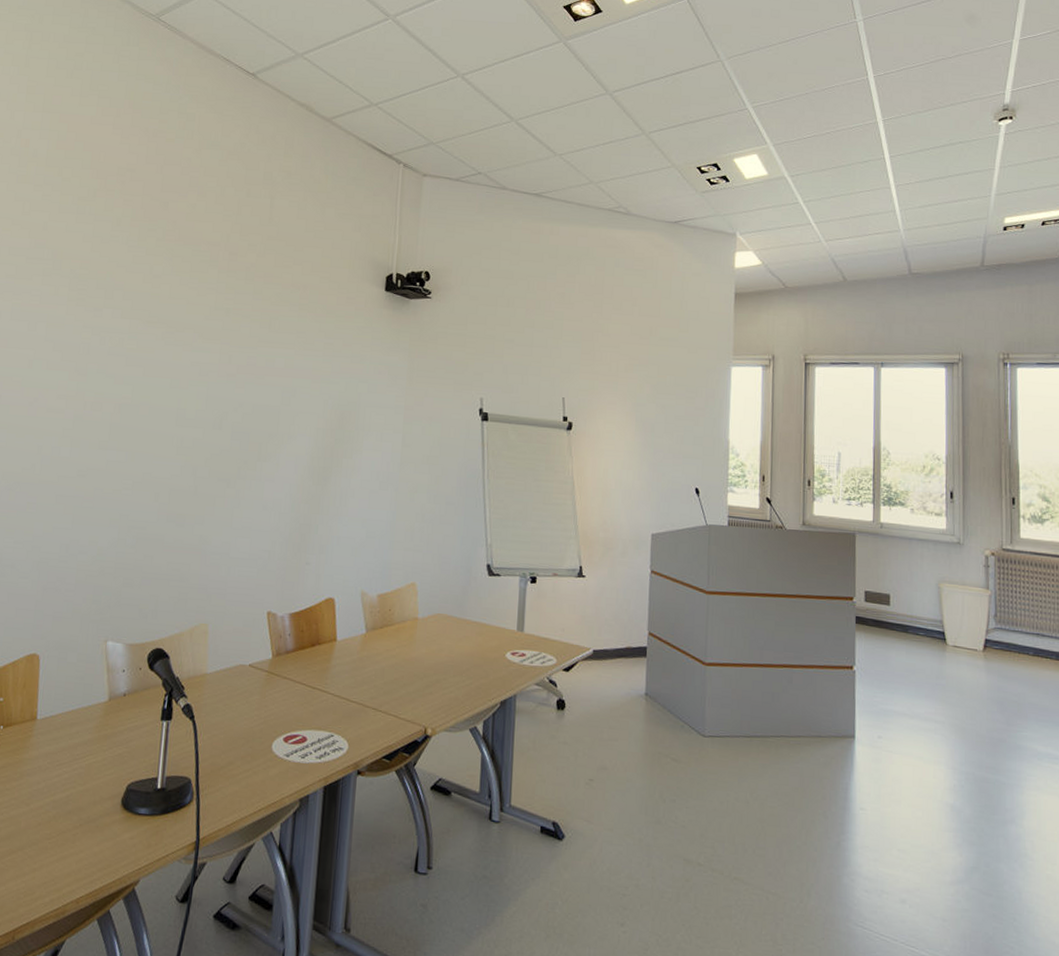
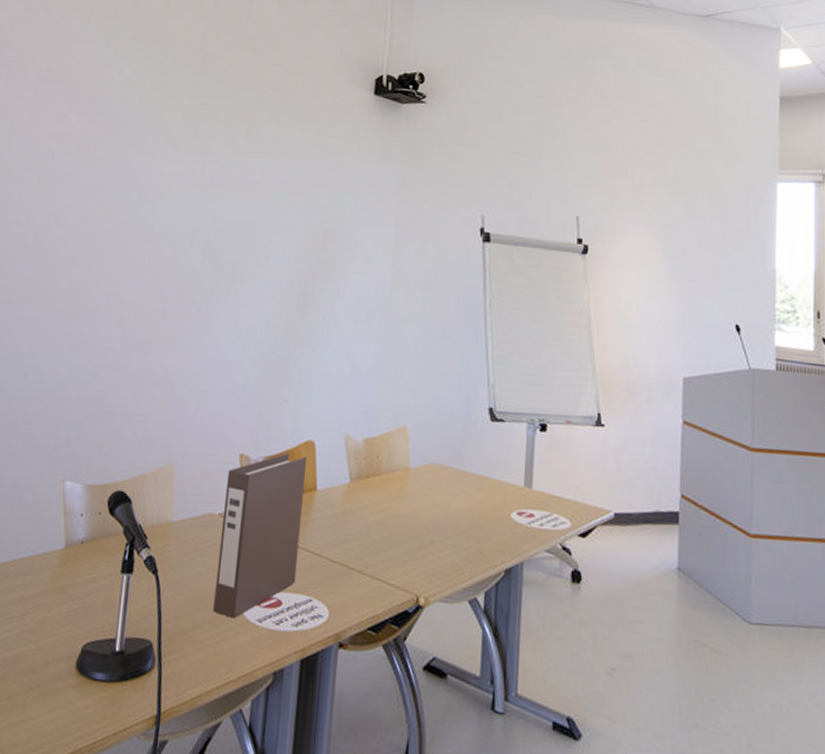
binder: none [245,609,328,755] -> present [213,452,308,618]

